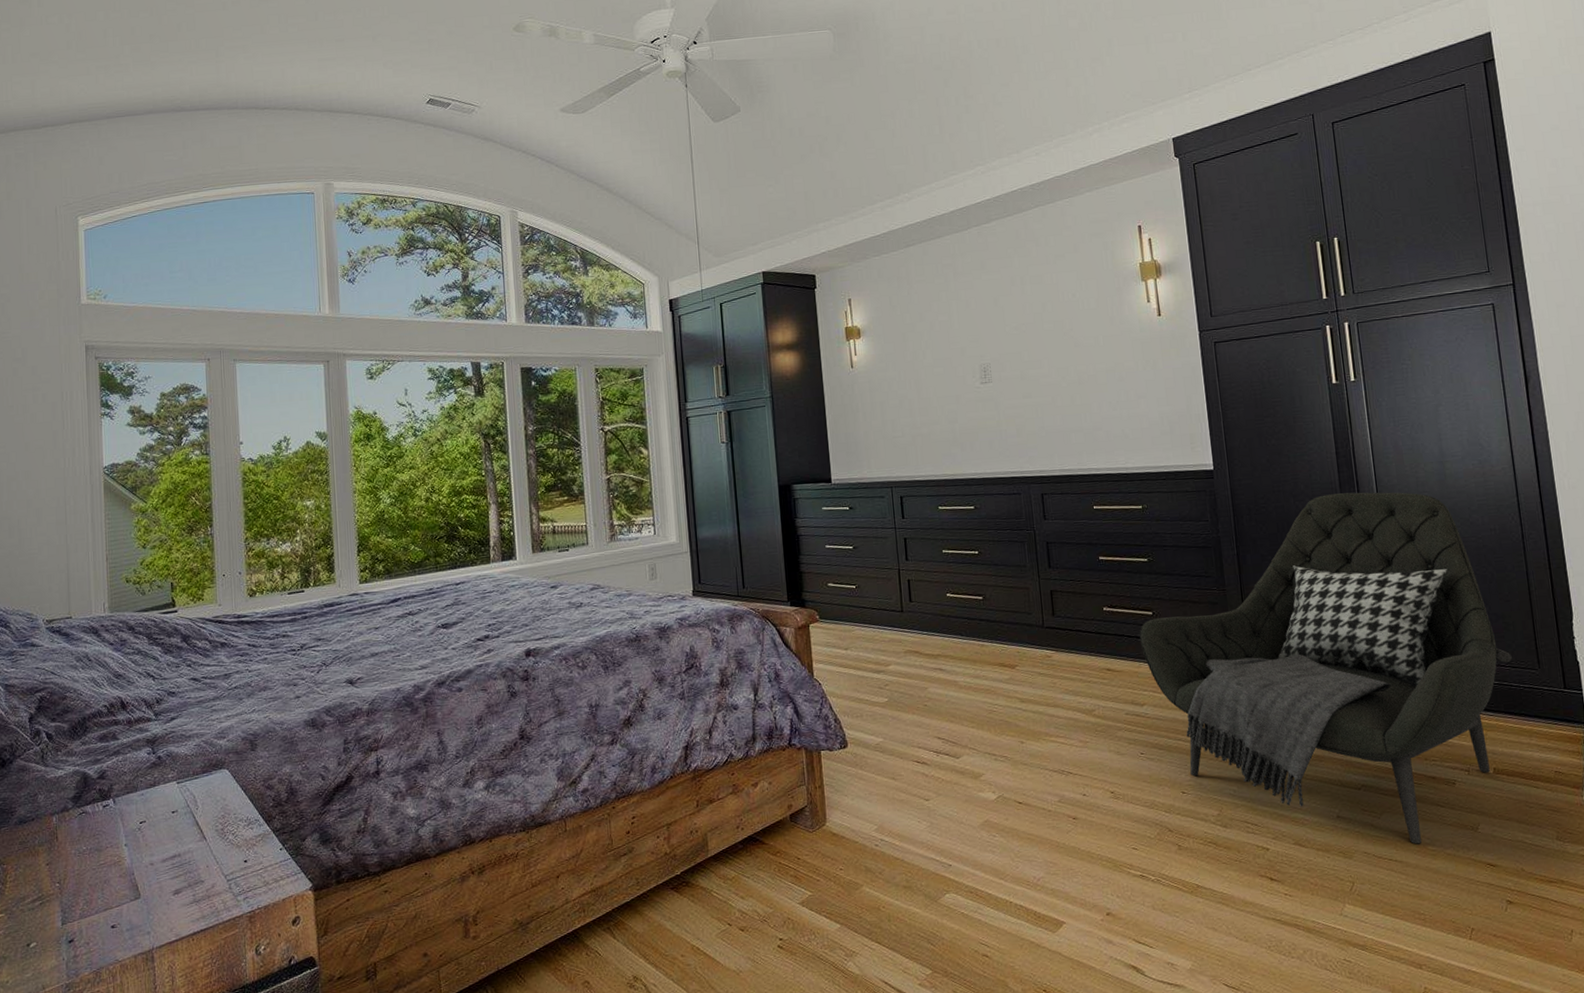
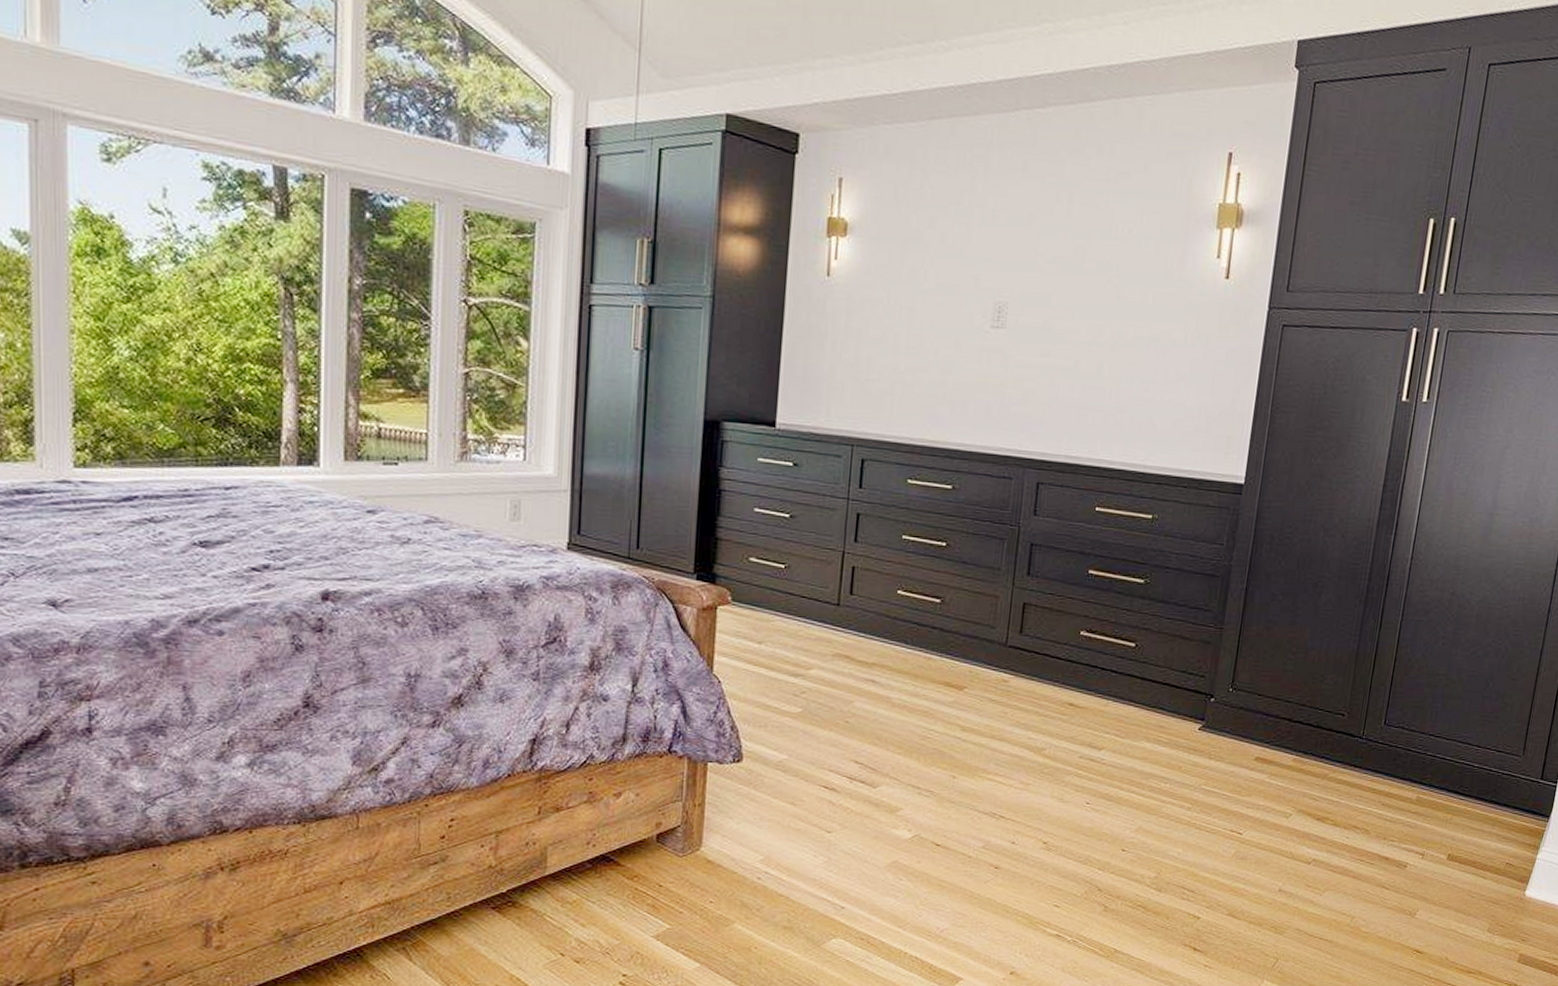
armchair: present [1139,492,1512,844] -> none [1114,533,1500,925]

